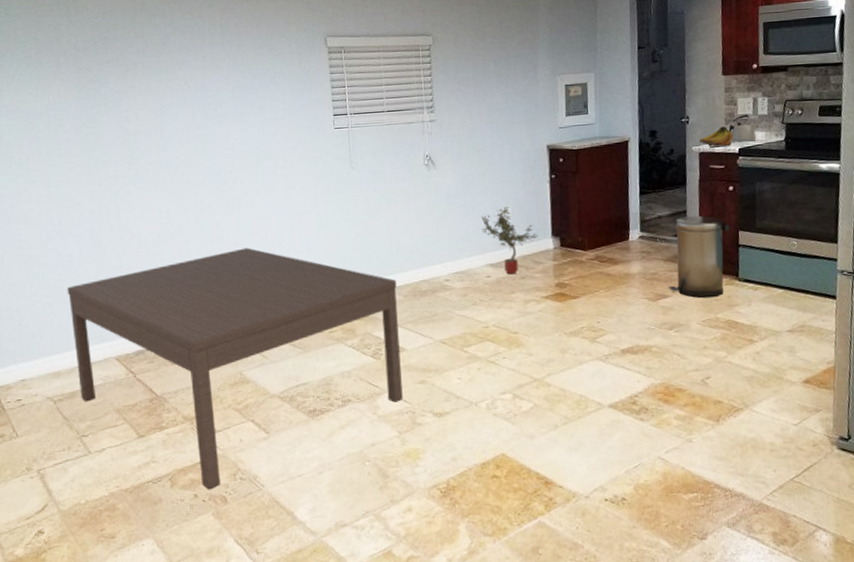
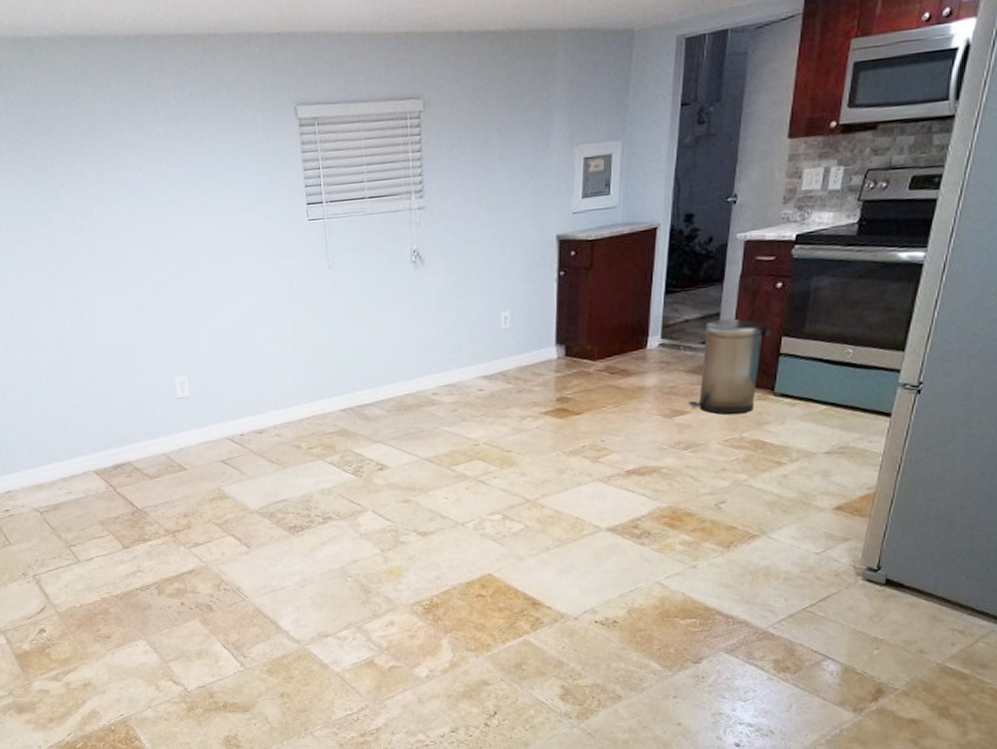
coffee table: present [67,247,403,490] -> none [39,358,386,599]
potted tree: present [480,206,538,275] -> none [474,309,540,388]
fruit: present [699,126,733,147] -> none [747,206,791,233]
kettle: present [728,114,760,143] -> none [786,189,828,227]

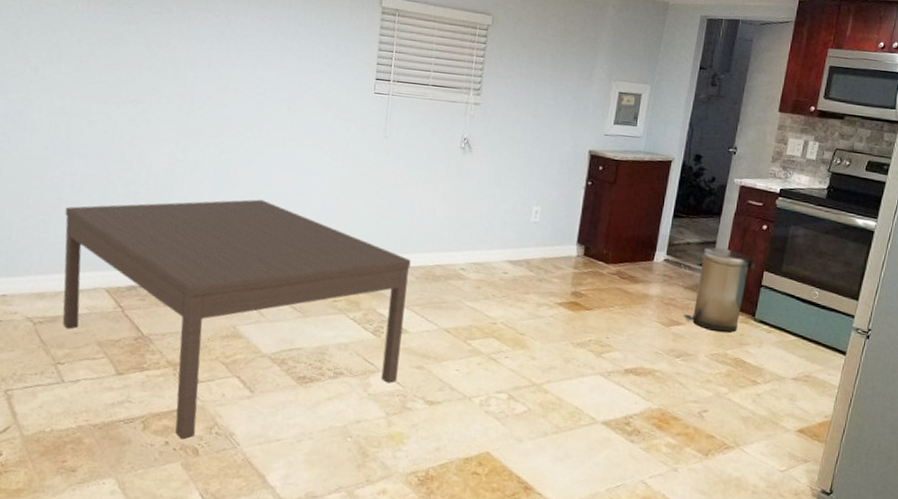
coffee table: none [39,358,386,599] -> present [62,199,411,440]

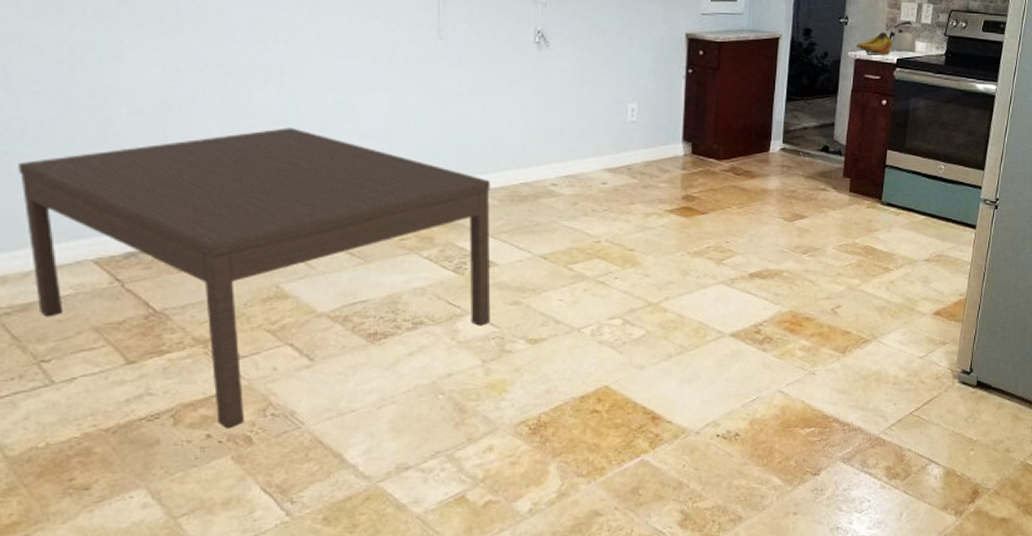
pedal bin: present [684,247,756,333] -> none [807,130,878,221]
fruit: none [742,163,777,185] -> present [856,32,893,56]
kettle: none [774,155,806,184] -> present [889,20,922,52]

